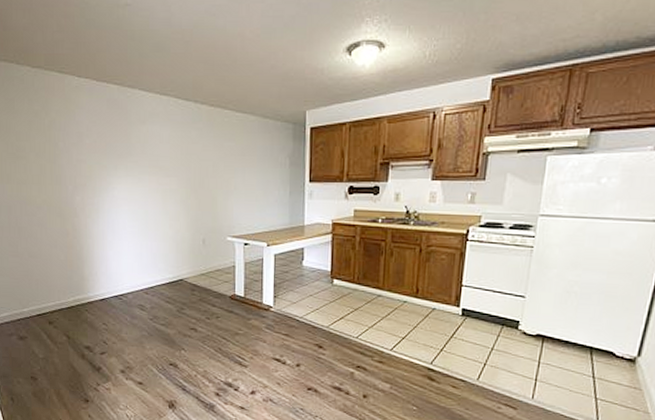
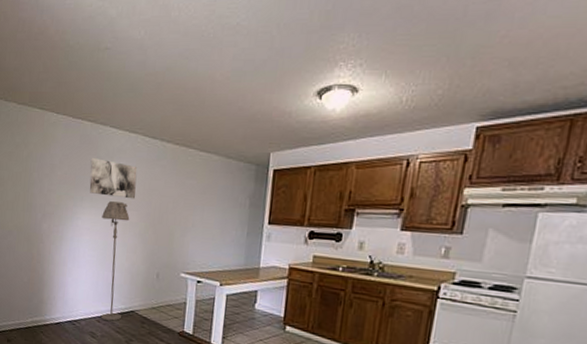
wall art: none [121,124,174,165] -> present [89,158,137,199]
floor lamp: none [139,168,171,291] -> present [100,201,130,321]

